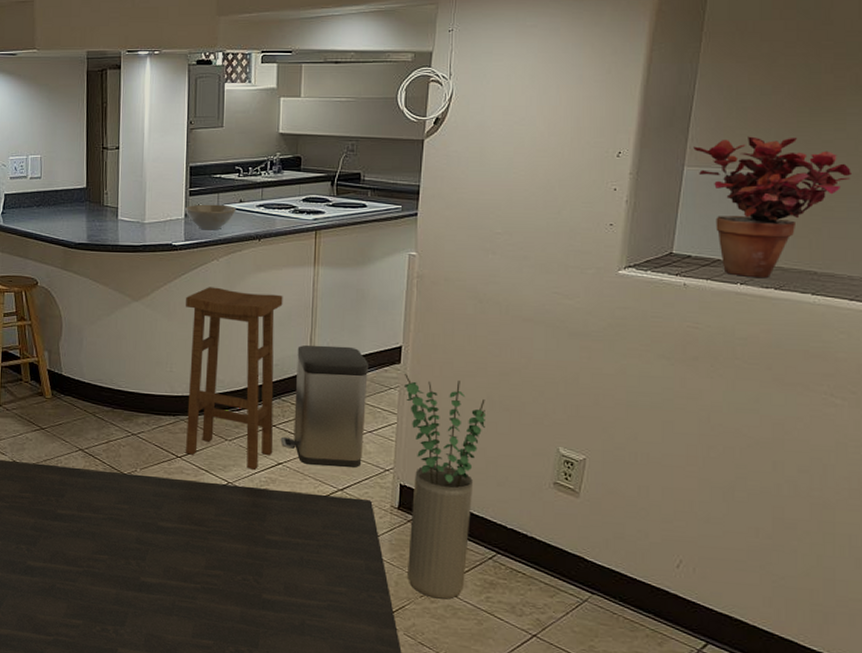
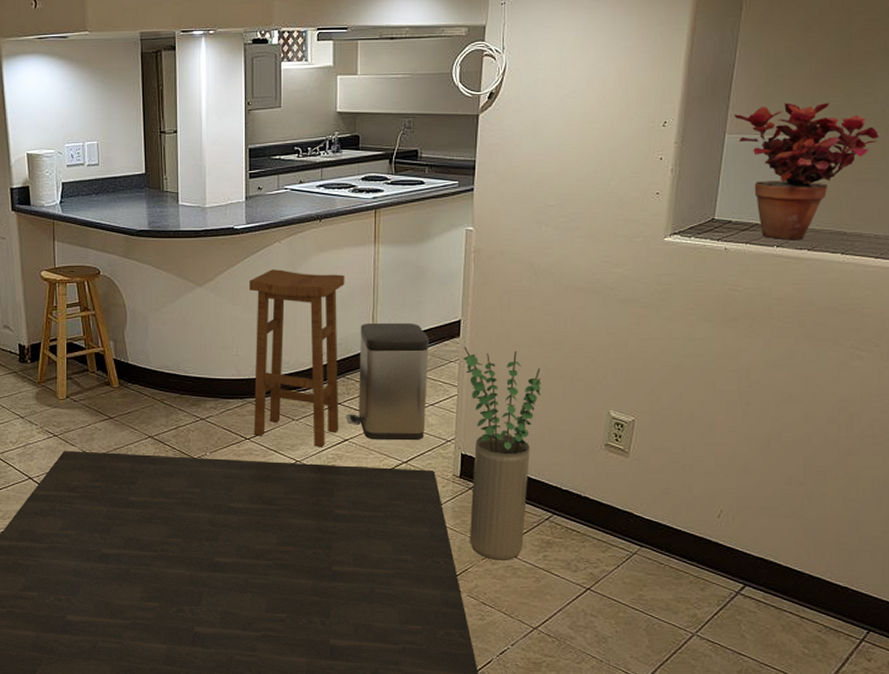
bowl: present [185,204,236,231] -> none [246,186,297,213]

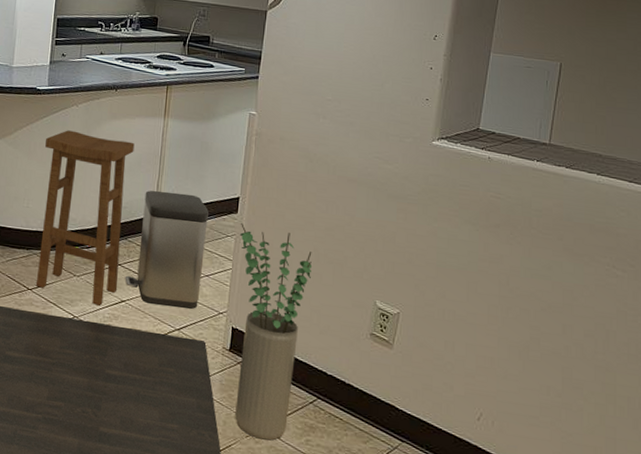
potted plant: present [734,102,880,240] -> none [499,30,632,158]

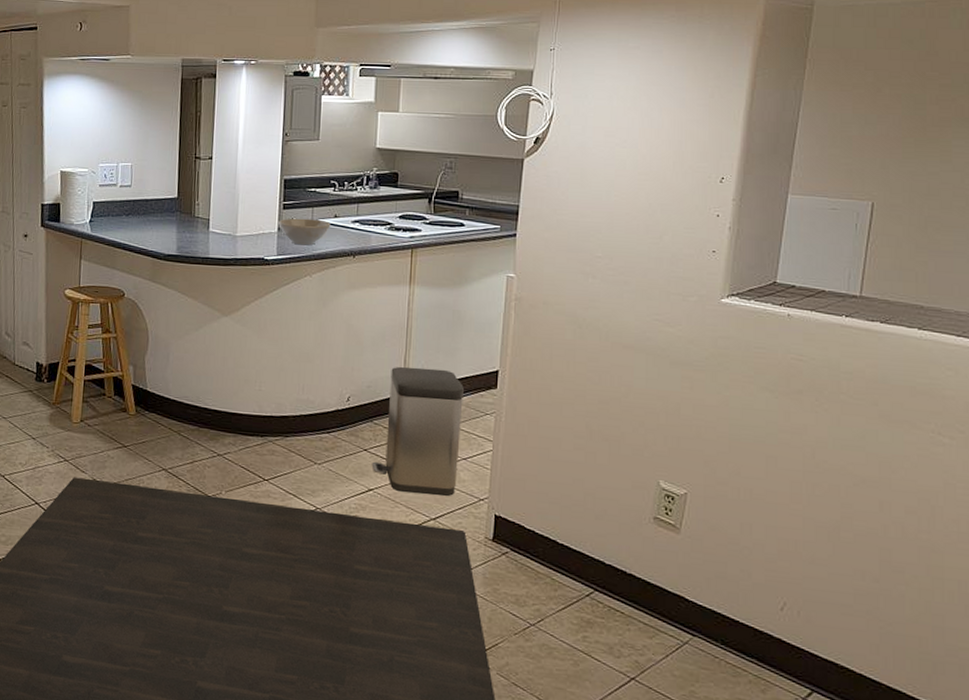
bar stool: present [36,130,135,306] -> none [273,303,377,495]
bowl: none [50,53,97,79] -> present [278,218,331,246]
vase: present [235,223,312,441] -> none [501,400,584,638]

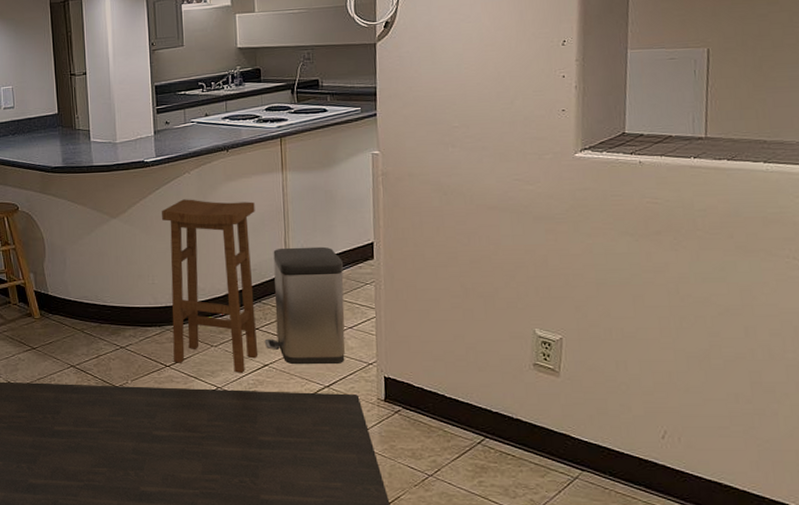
bar stool: none [273,303,377,495] -> present [162,199,259,373]
bowl: present [278,218,331,246] -> none [154,119,203,145]

